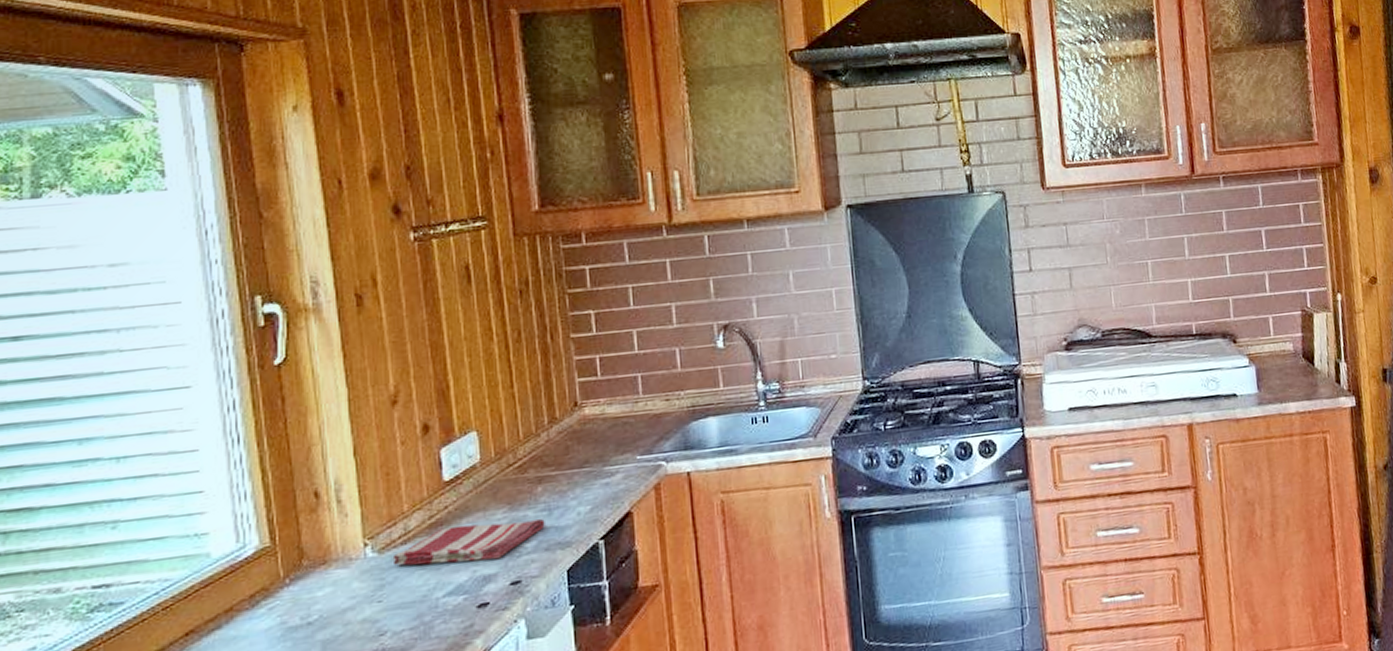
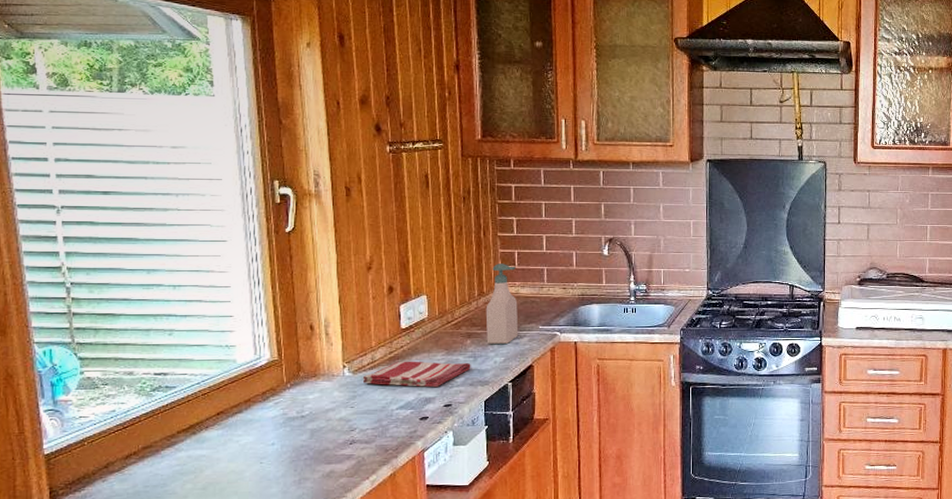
soap bottle: none [560,375,609,489] -> present [485,264,519,344]

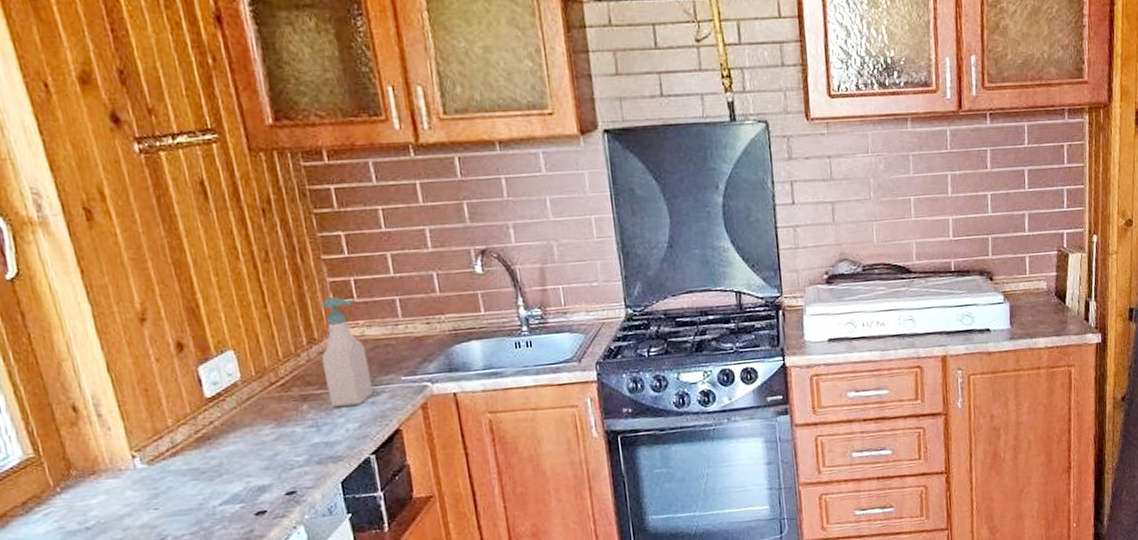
dish towel: present [362,361,471,388] -> none [163,435,315,476]

